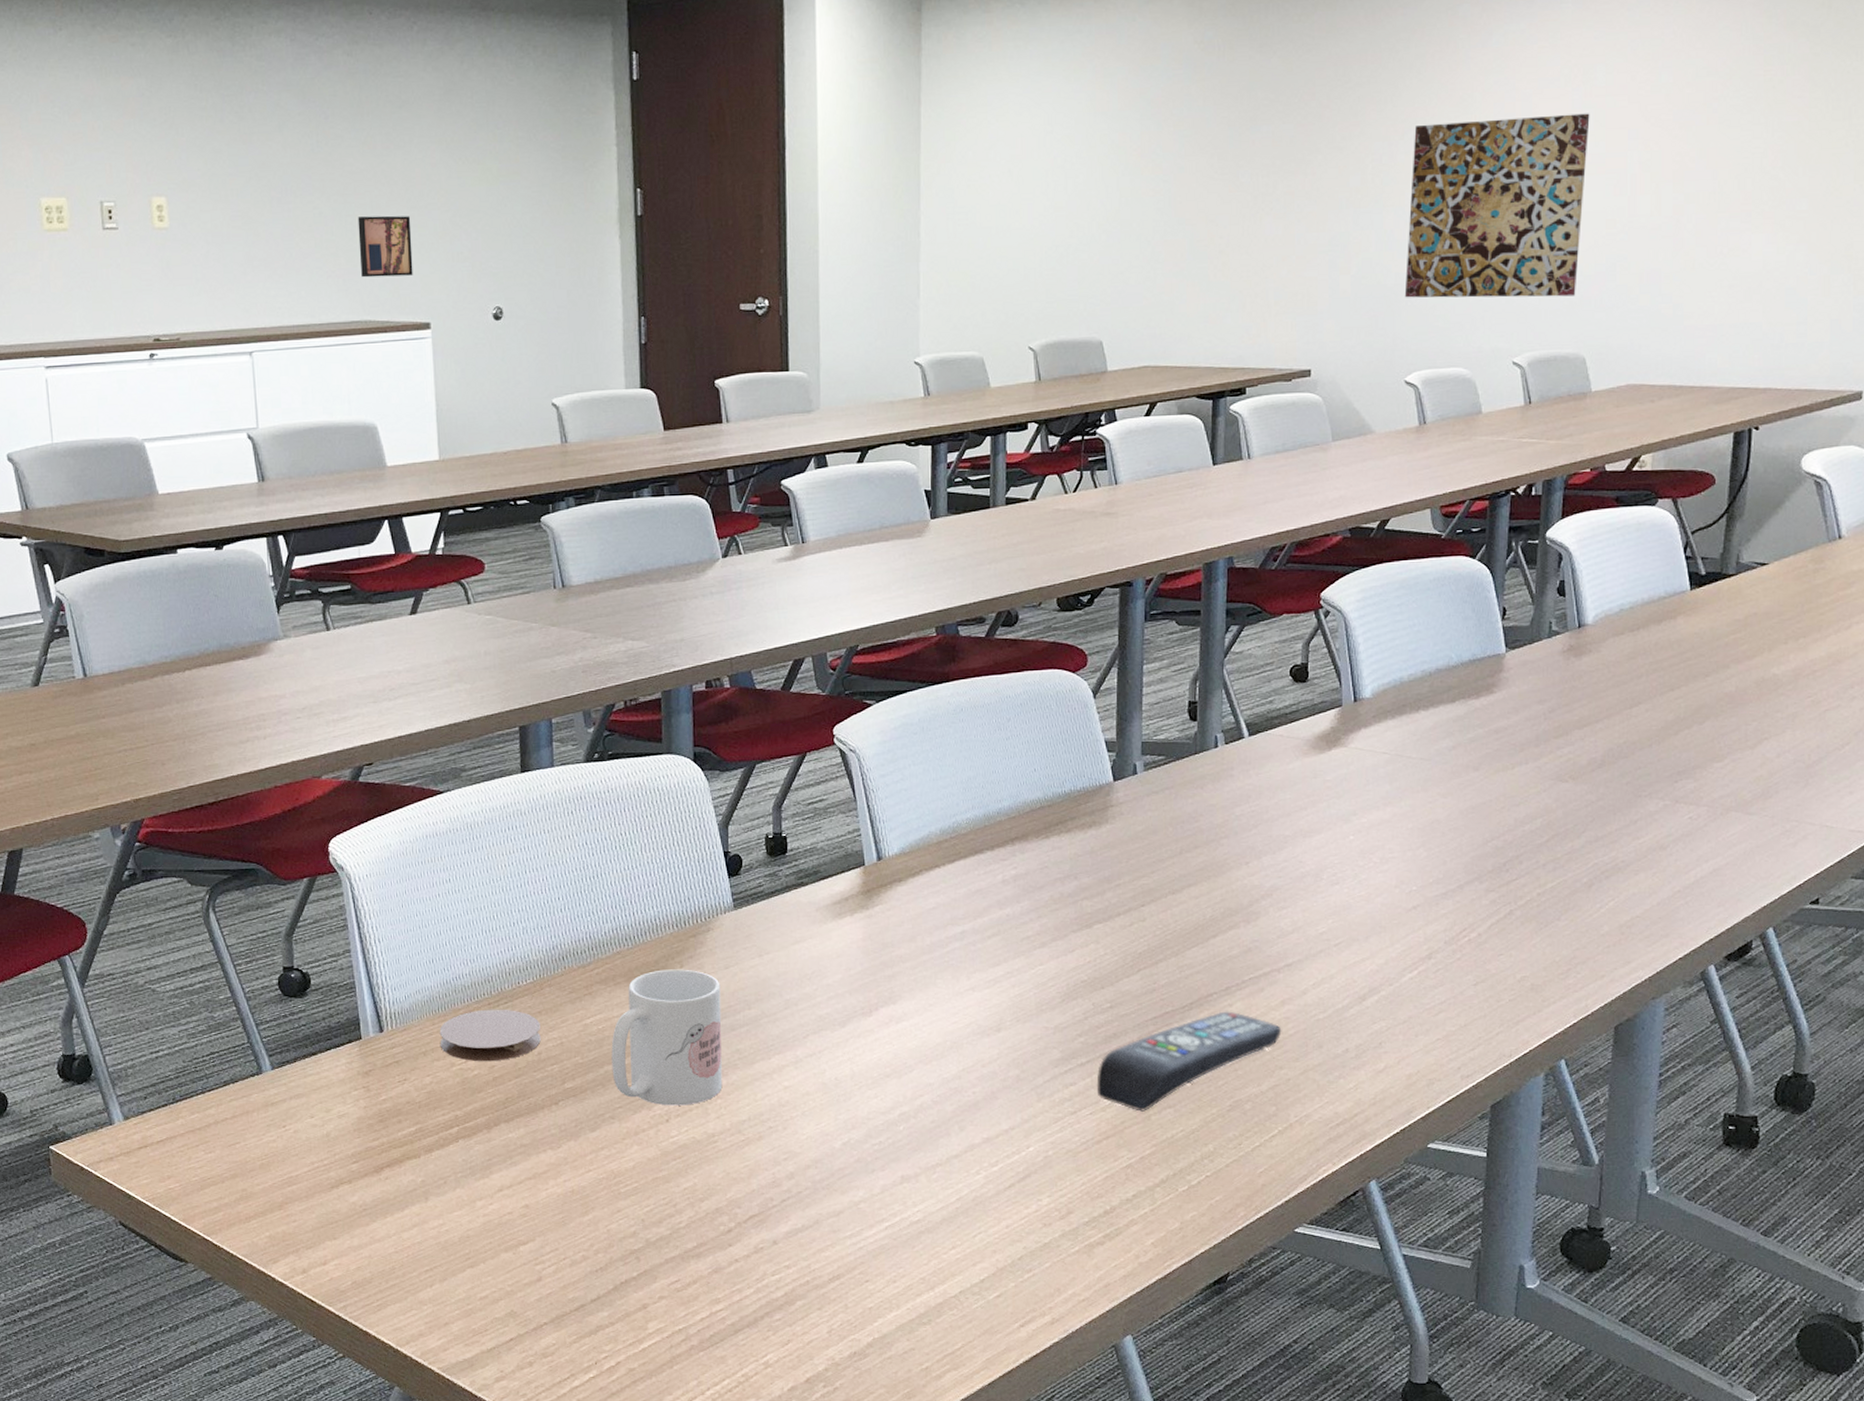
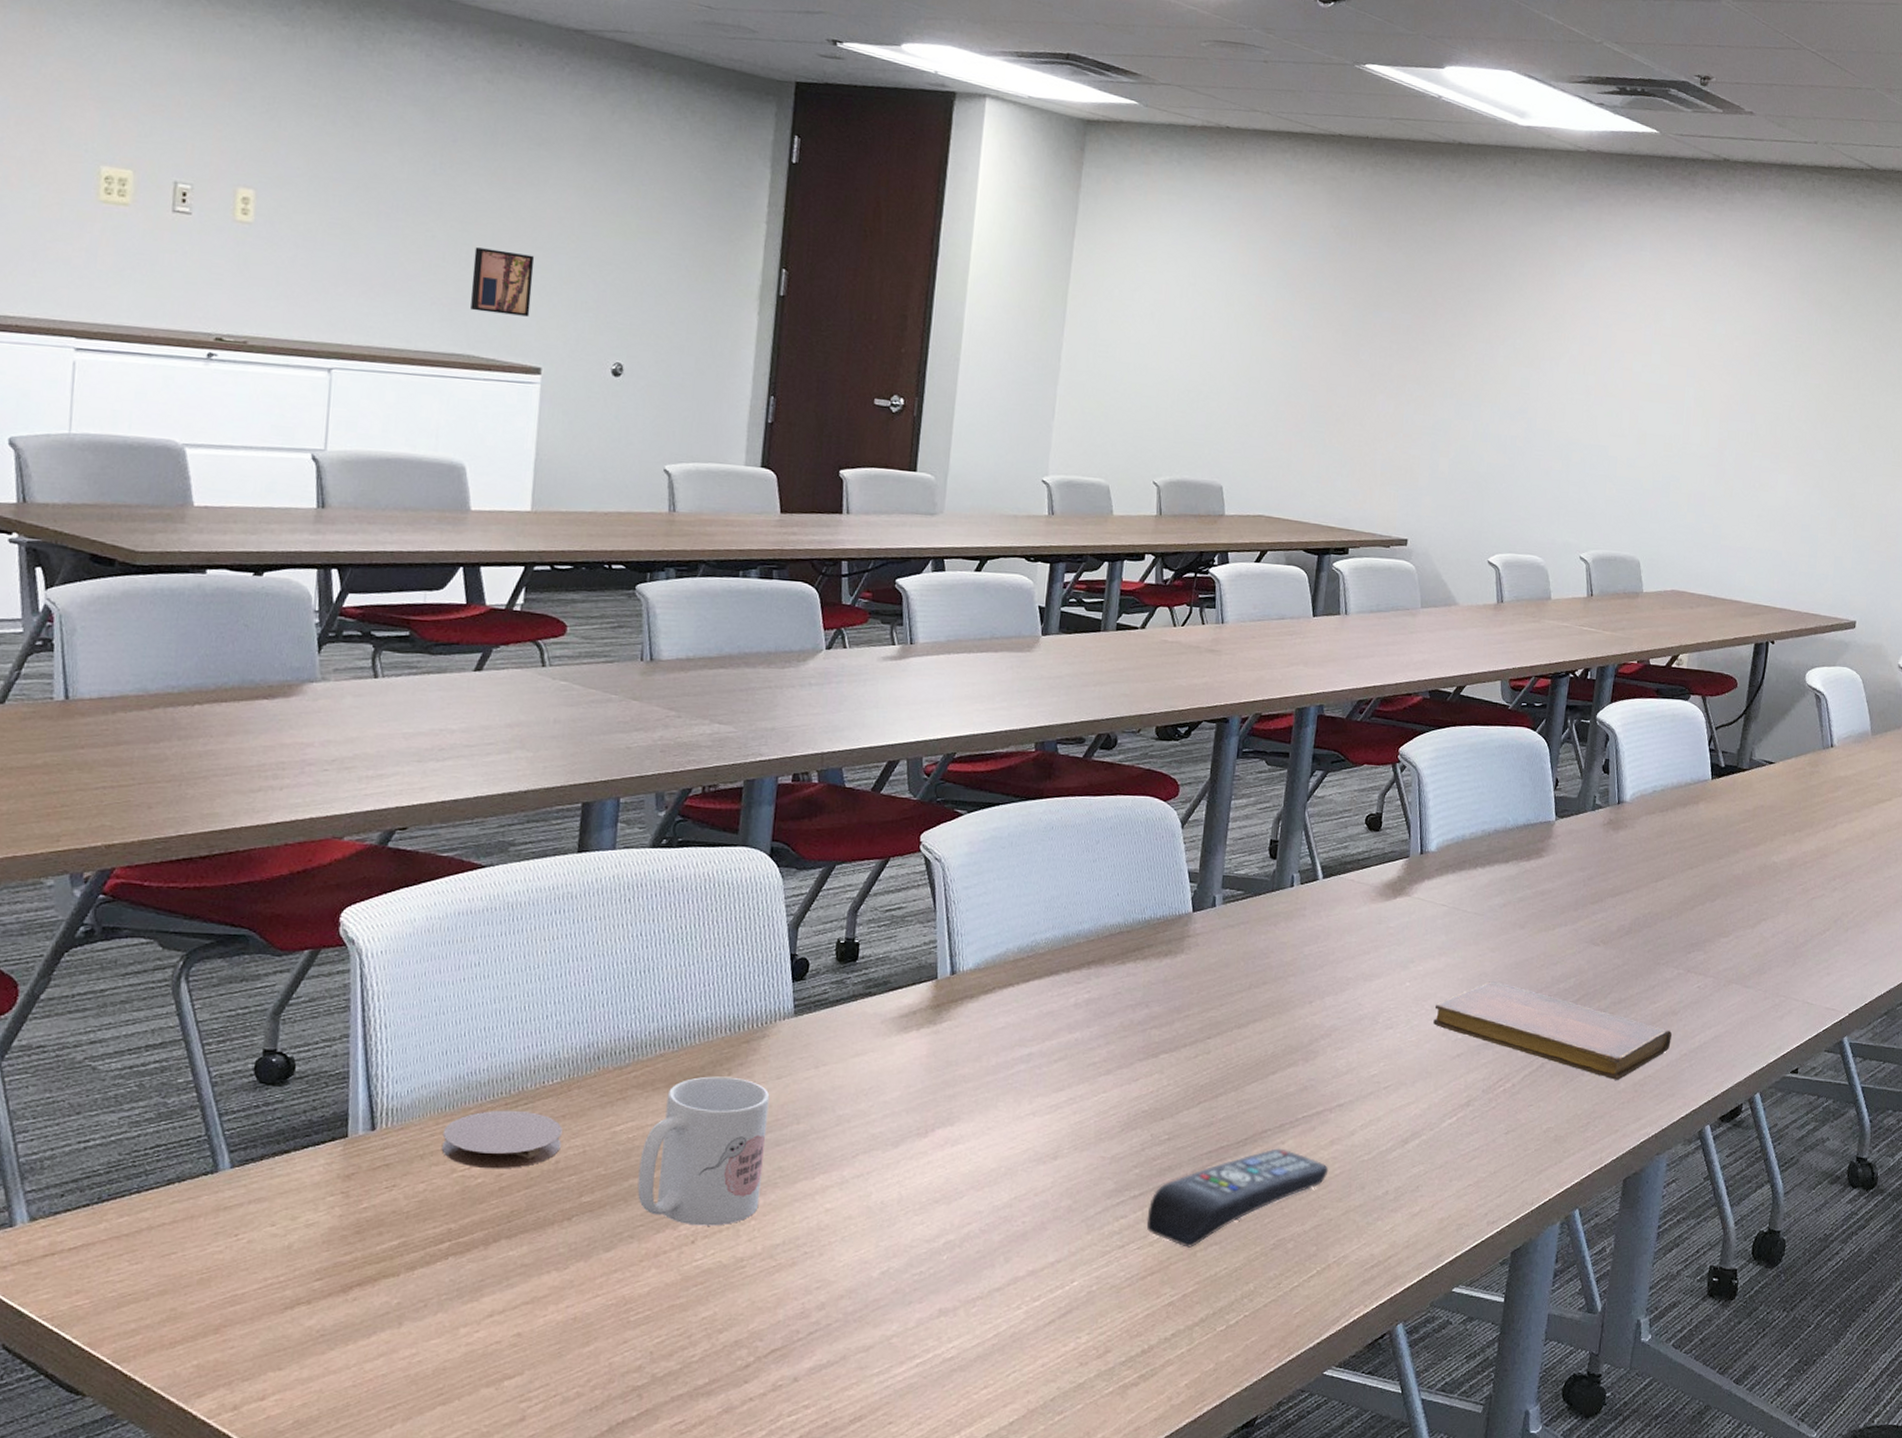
notebook: none [1383,827,1661,923] -> present [1433,980,1672,1080]
wall art: present [1404,113,1590,298] -> none [1493,335,1658,506]

